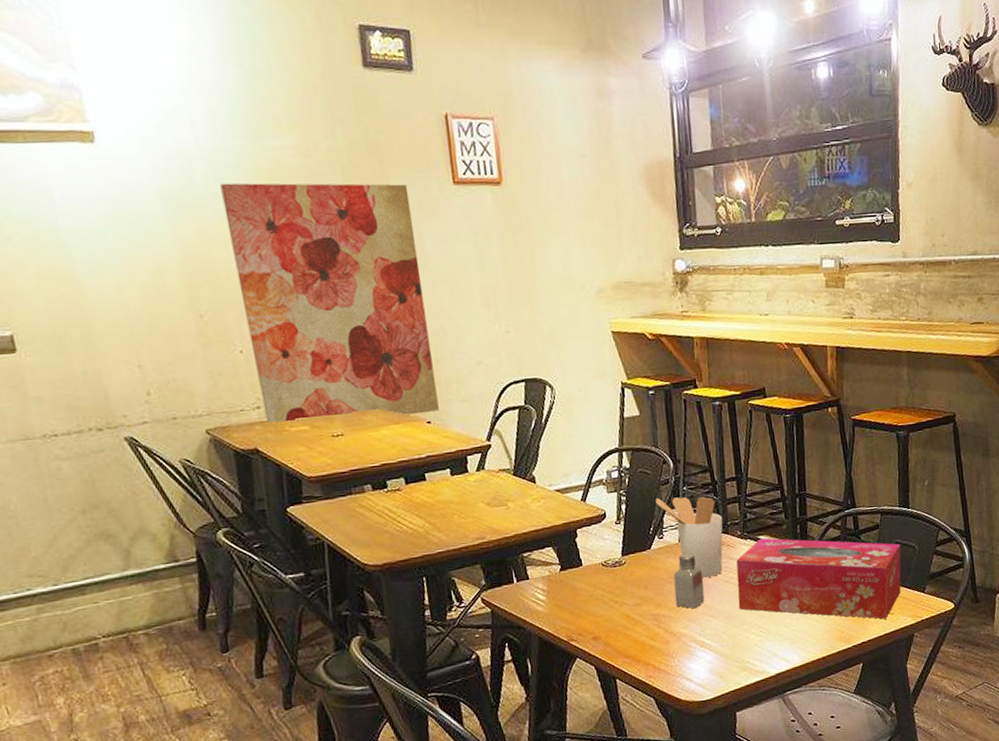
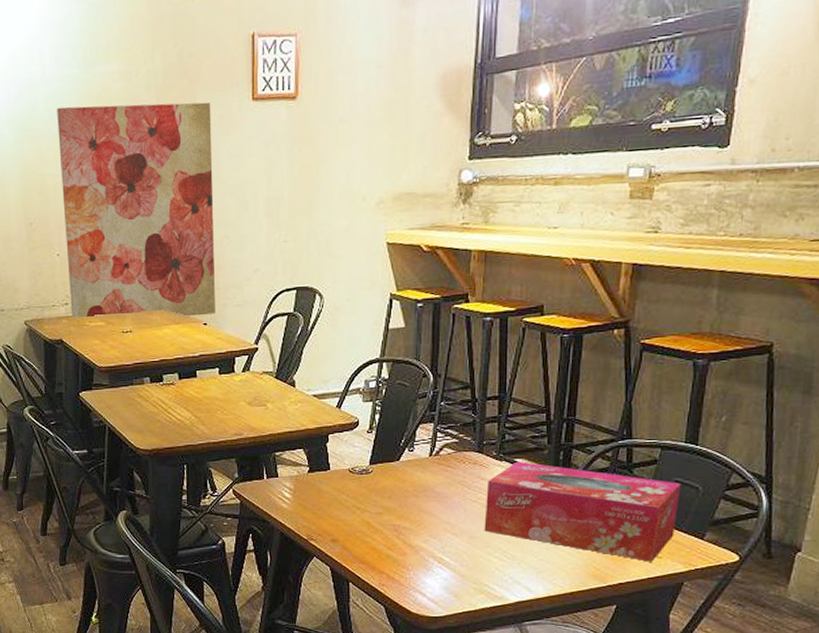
utensil holder: present [655,497,723,578] -> none [410,411,479,495]
saltshaker: present [673,553,705,609] -> none [418,469,450,525]

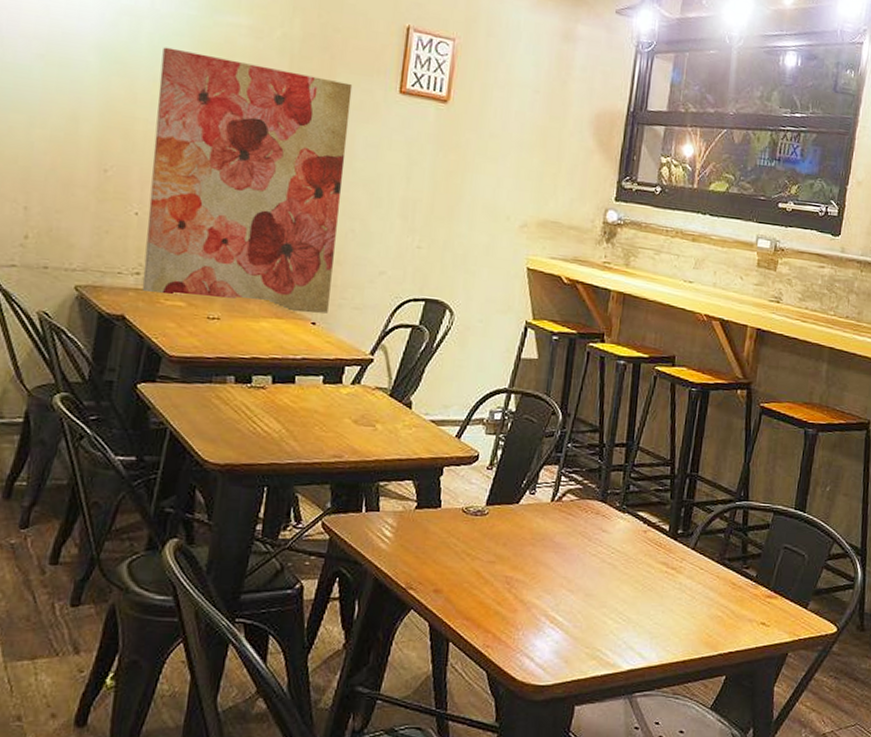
tissue box: present [484,461,681,562] -> none [601,514,790,630]

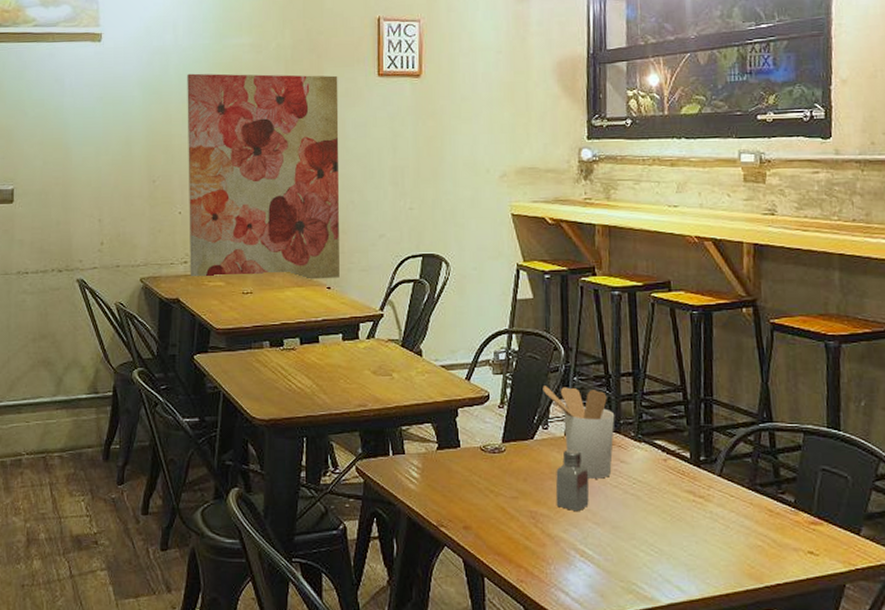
saltshaker: none [533,516,570,579] -> present [555,450,590,512]
utensil holder: none [535,450,604,547] -> present [542,386,615,479]

